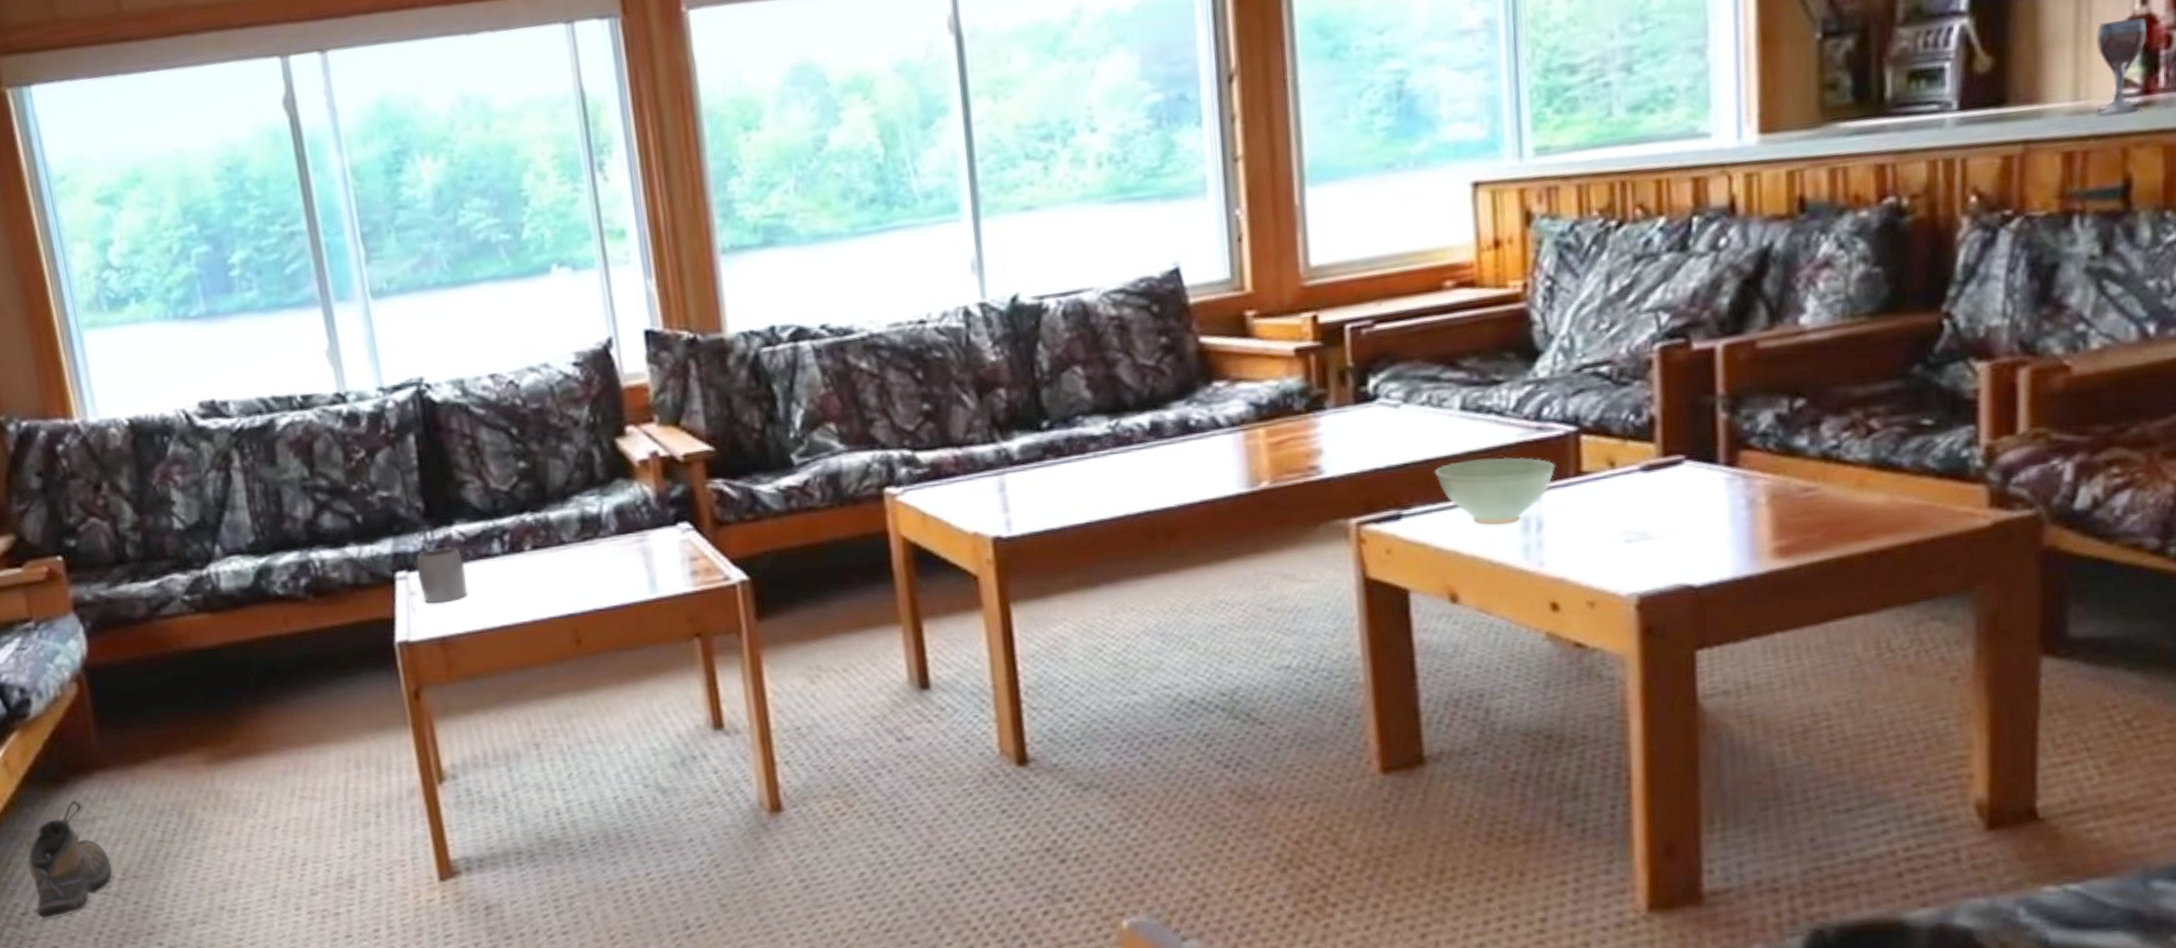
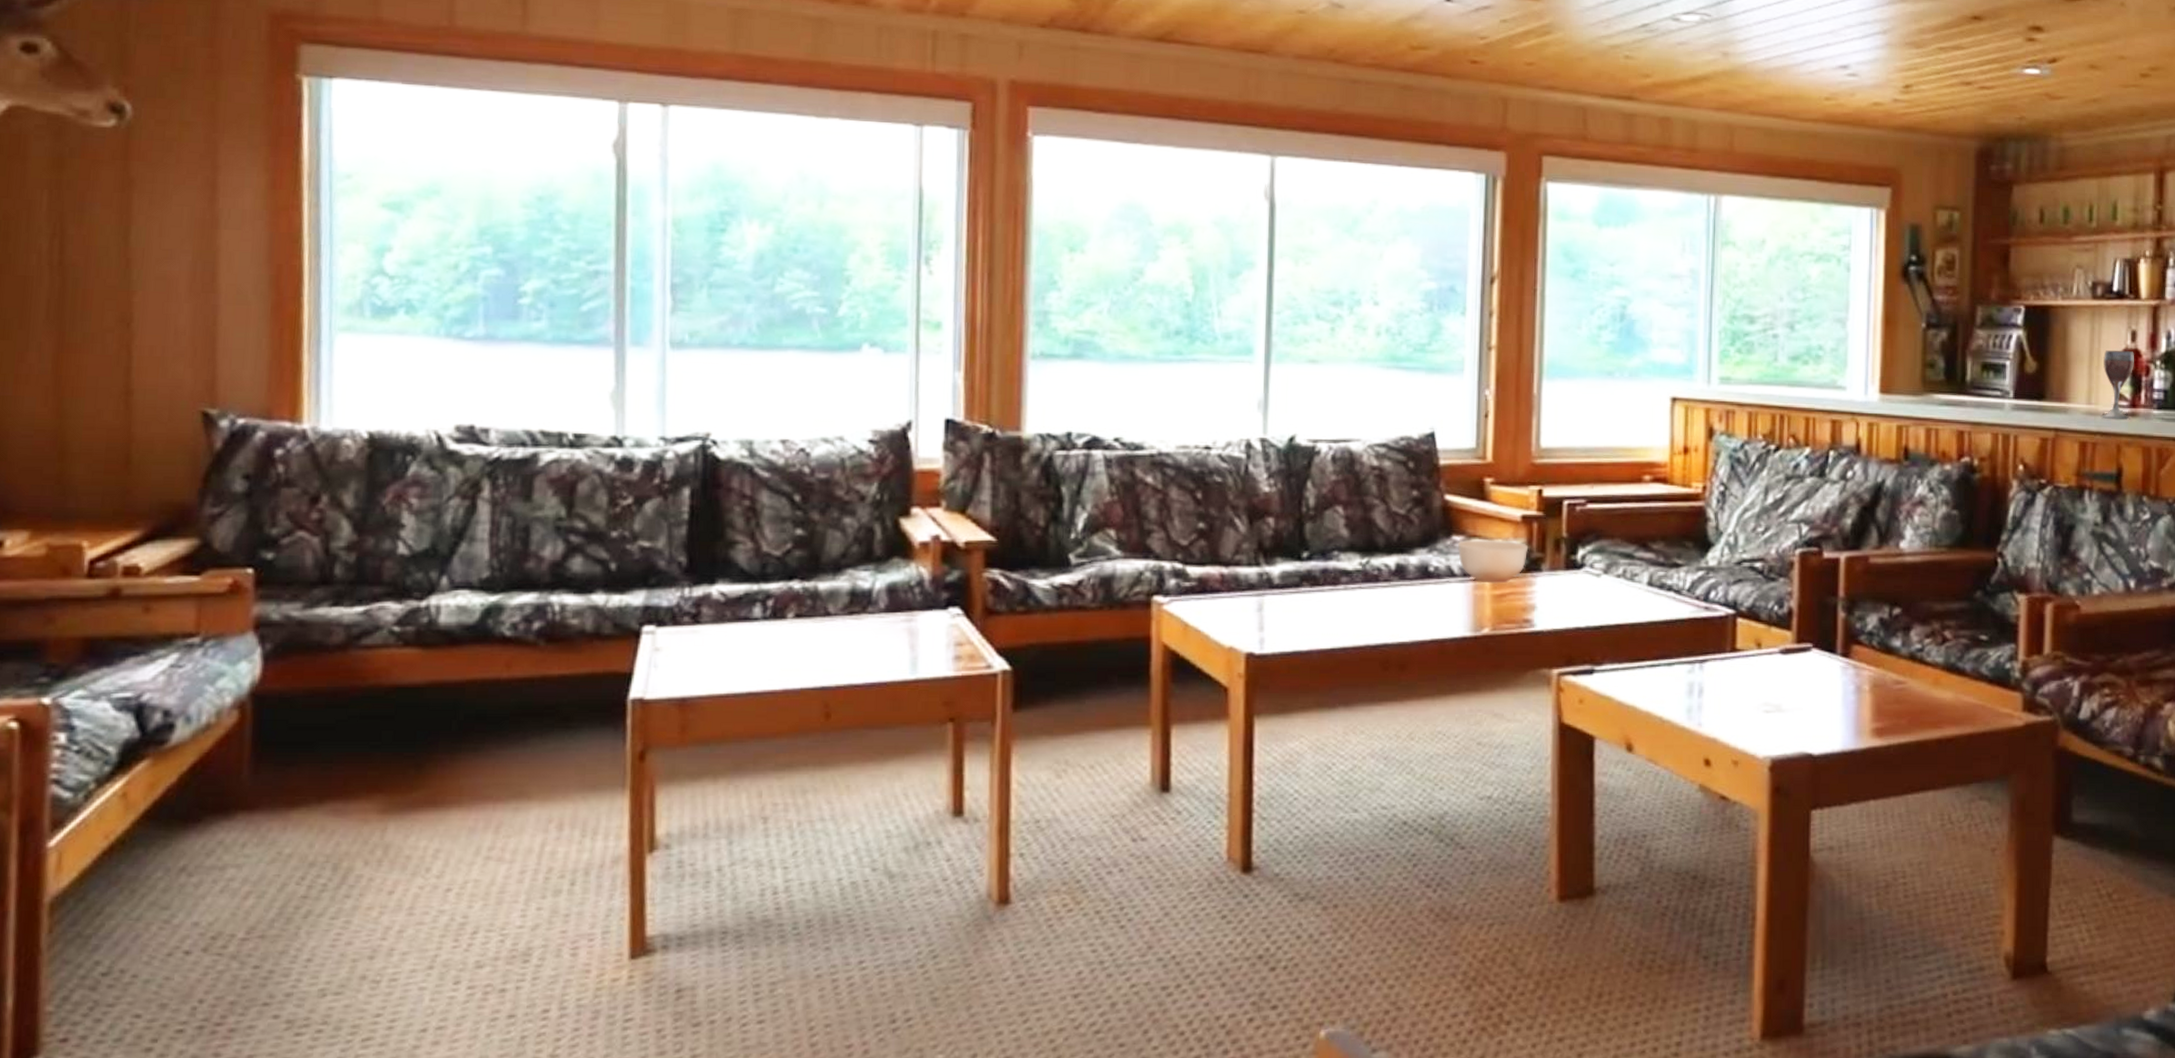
hiking boot: present [27,800,113,918] -> none [122,844,236,980]
mug: present [416,547,468,604] -> none [667,606,720,663]
bowl: none [1220,379,1306,432] -> present [1457,539,1528,584]
bowl: present [1434,457,1556,526] -> none [1623,629,1717,687]

